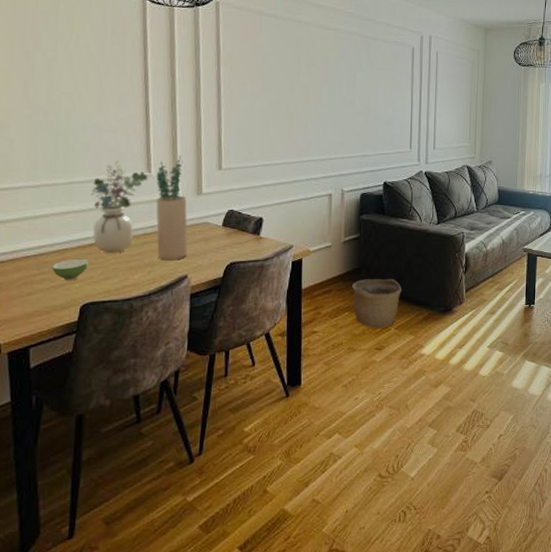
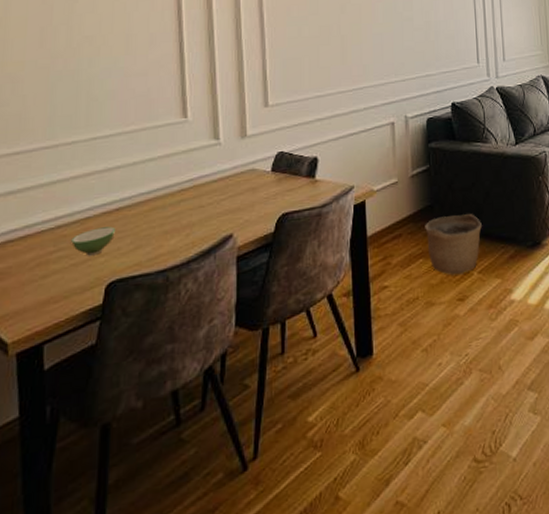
bouquet: present [91,161,148,254] -> none [118,108,184,218]
vase: present [156,155,188,260] -> none [193,94,232,219]

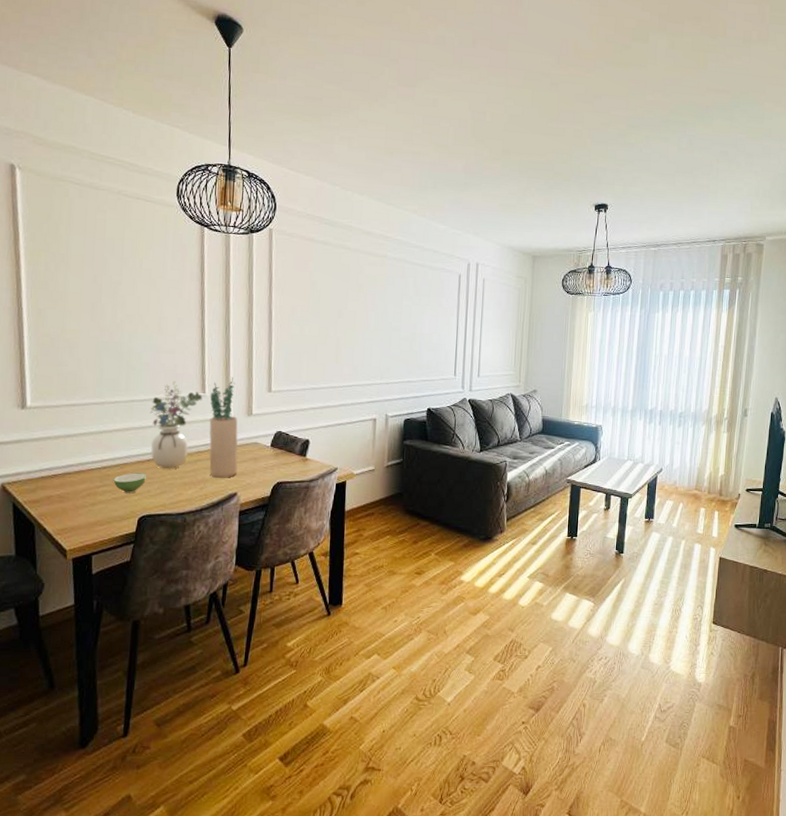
bouquet: none [118,108,184,218] -> present [150,381,203,470]
vase: none [193,94,232,219] -> present [209,376,238,478]
basket: present [425,213,482,276] -> none [394,504,443,553]

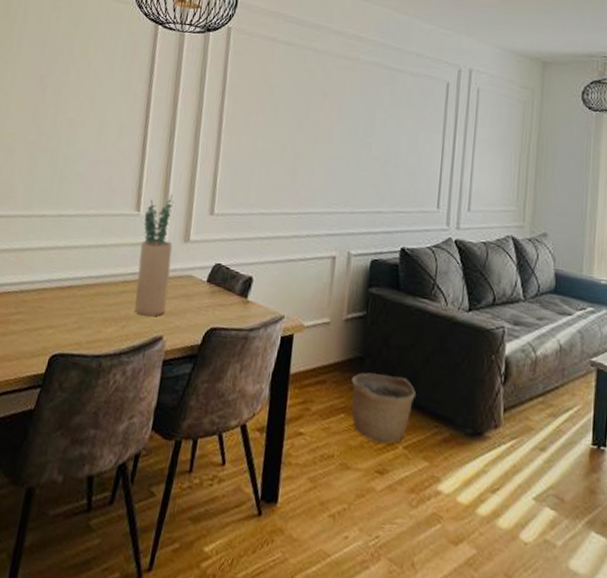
bowl: present [113,472,146,494] -> none [29,300,65,326]
bouquet: present [150,381,203,470] -> none [72,195,137,300]
basket: none [394,504,443,553] -> present [351,372,416,444]

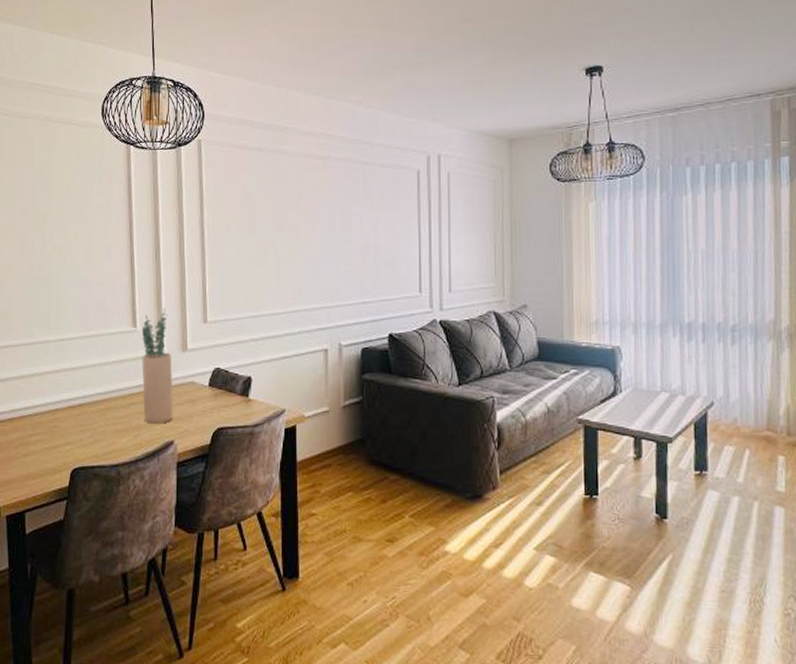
basket: present [351,372,416,444] -> none [355,452,416,515]

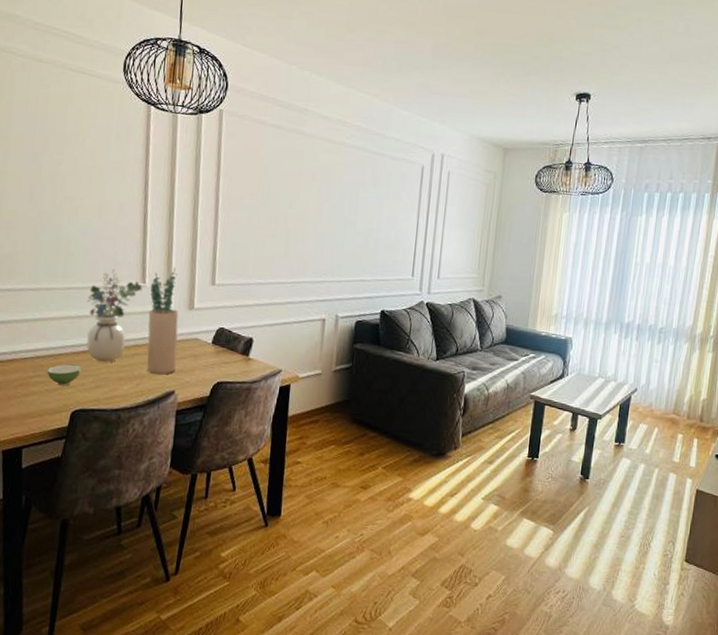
bowl: none [45,419,78,443] -> present [47,364,81,386]
bouquet: none [80,316,134,415] -> present [86,269,142,363]

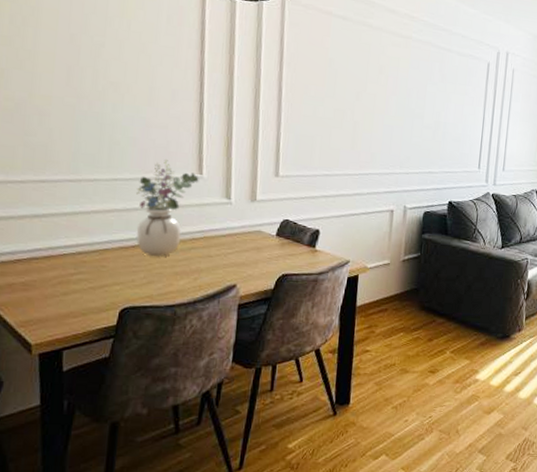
bowl: present [47,364,81,386] -> none [90,259,130,283]
vase: present [147,267,179,375] -> none [205,158,240,269]

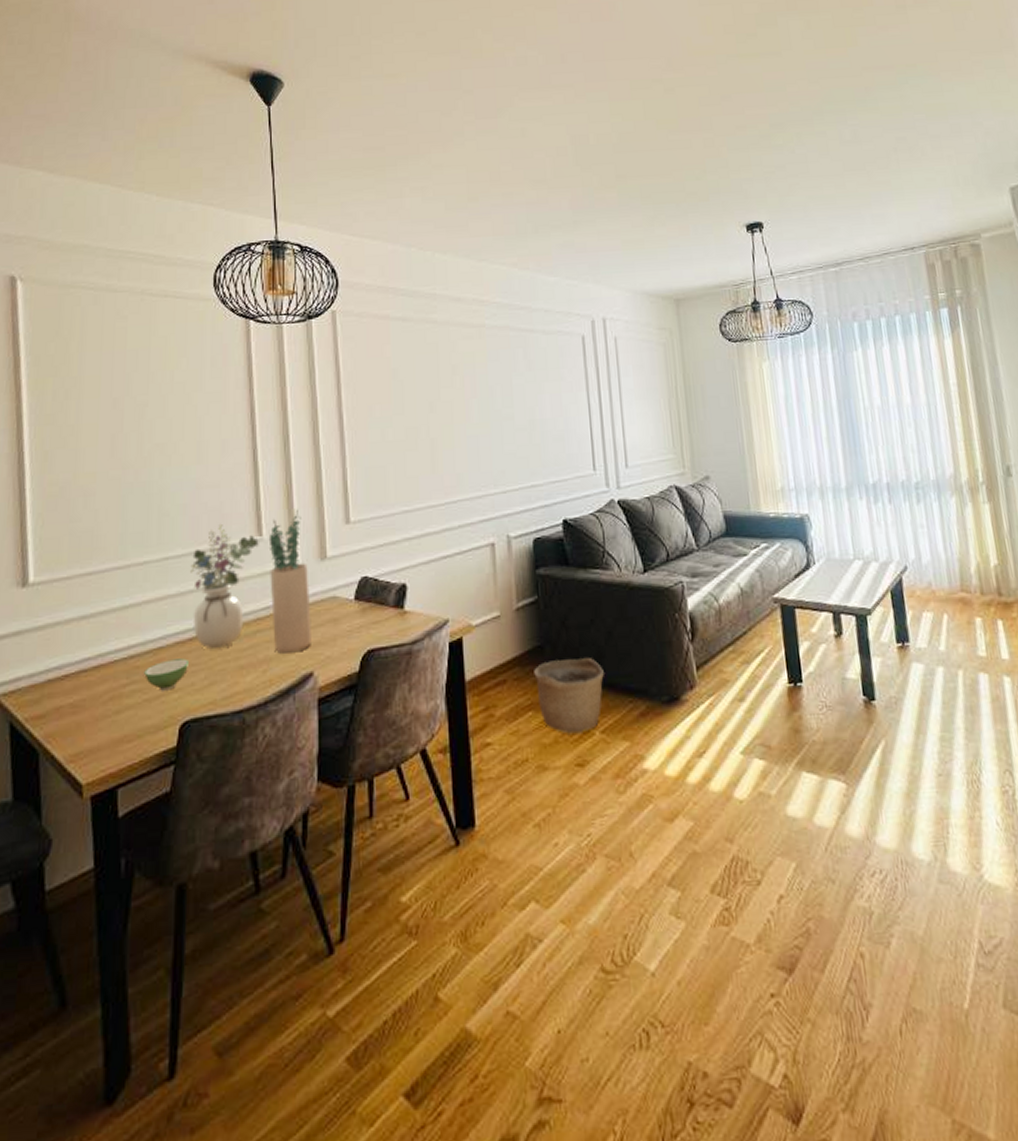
bowl: none [90,259,130,283] -> present [144,658,188,691]
vase: none [205,158,240,269] -> present [268,508,311,654]
basket: none [409,300,460,351] -> present [534,657,604,734]

